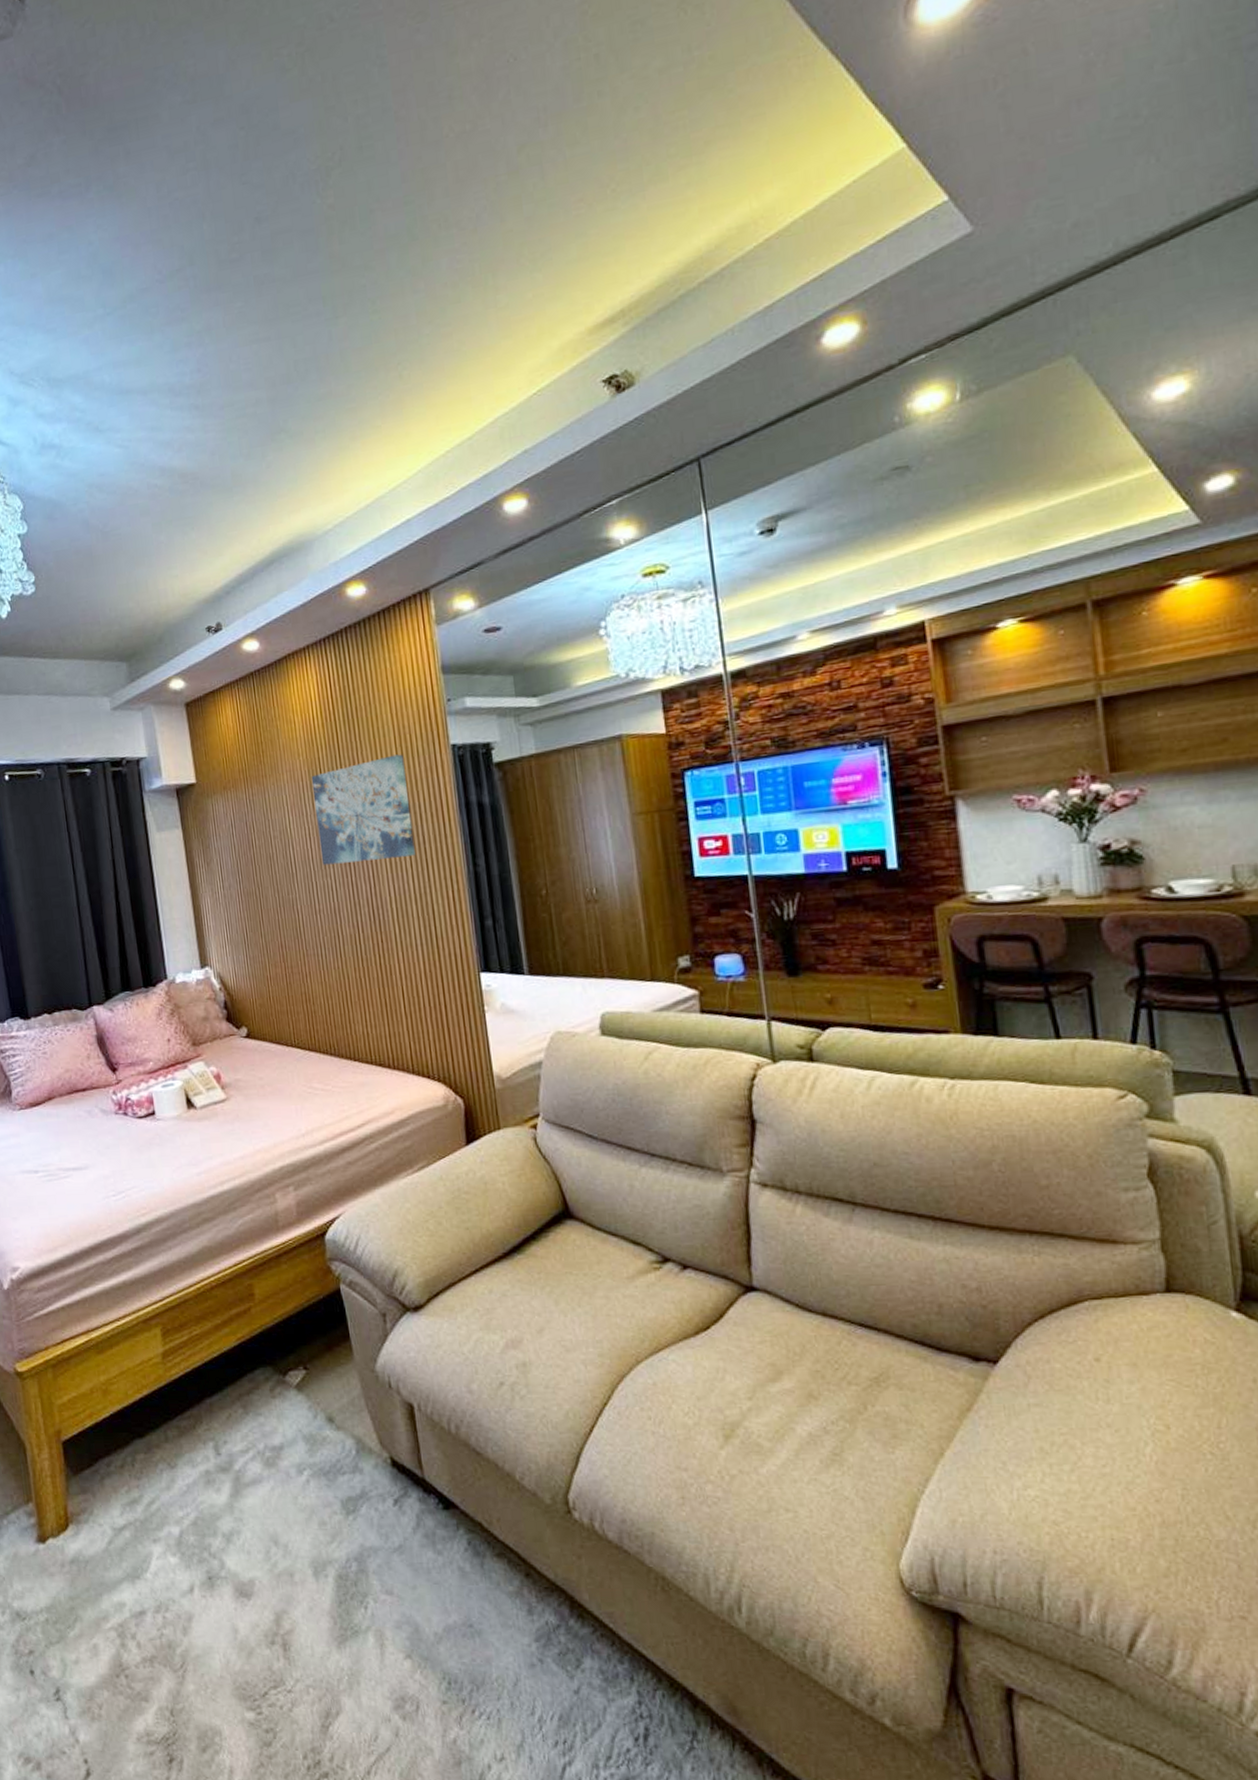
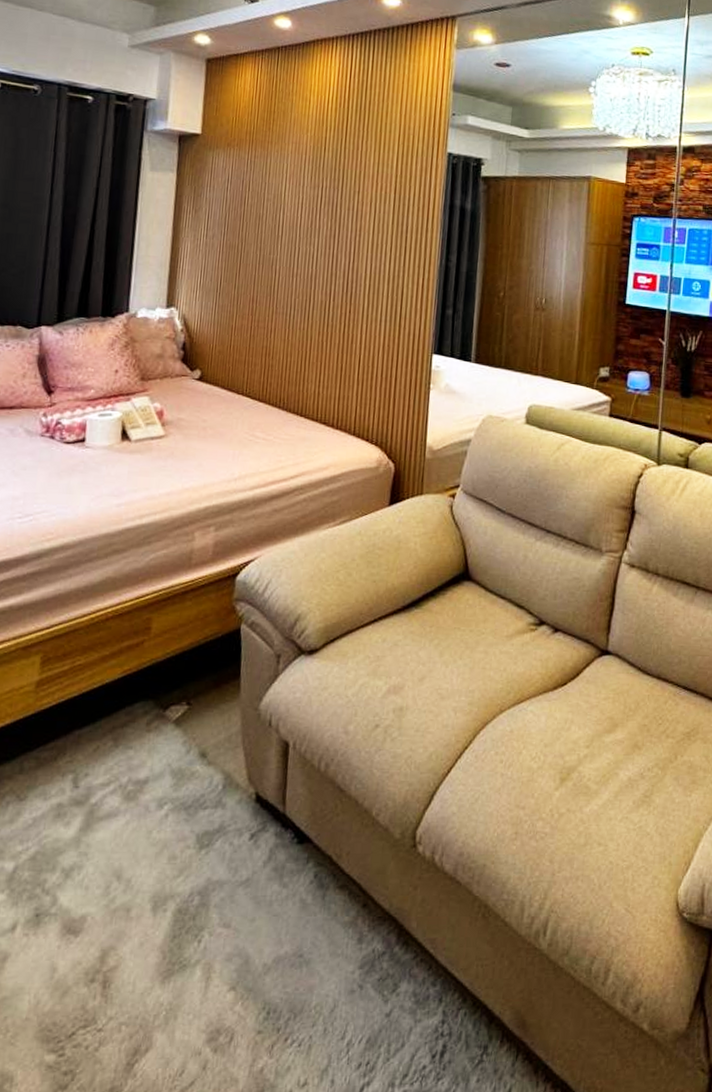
wall art: present [311,754,415,865] -> none [308,150,404,242]

